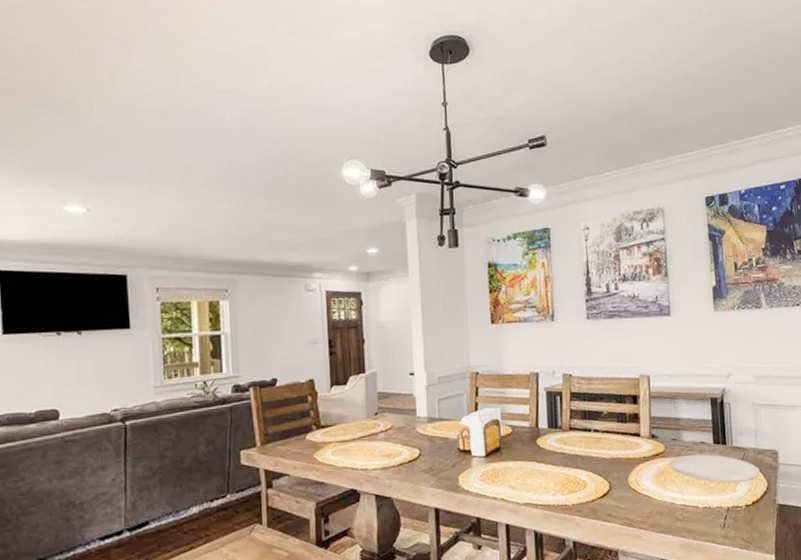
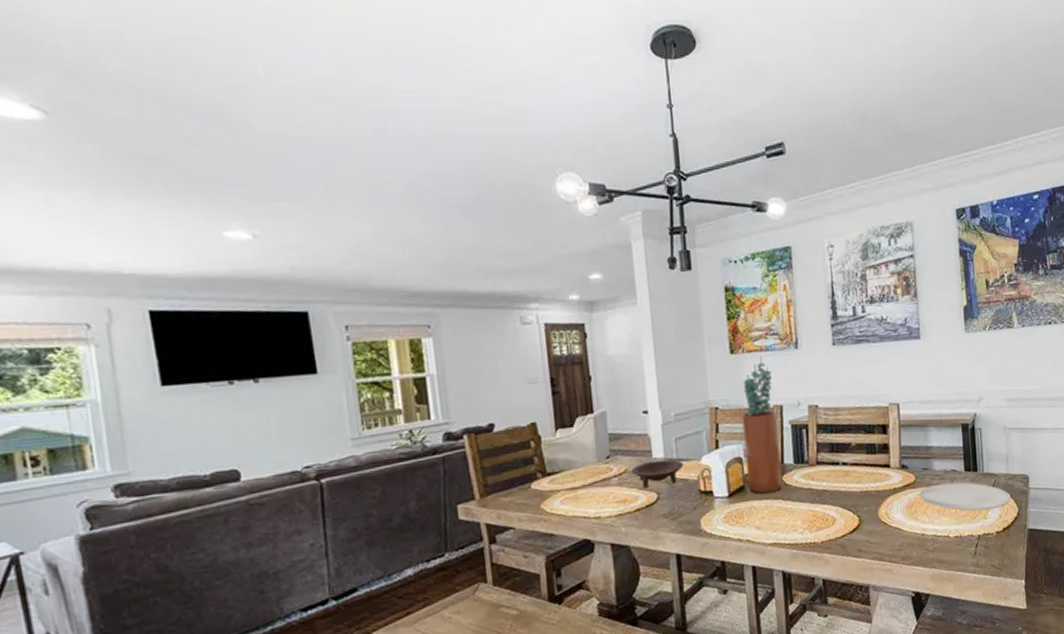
bowl: none [397,418,445,444] -> present [632,459,684,488]
vase: none [500,327,537,455] -> present [741,356,783,494]

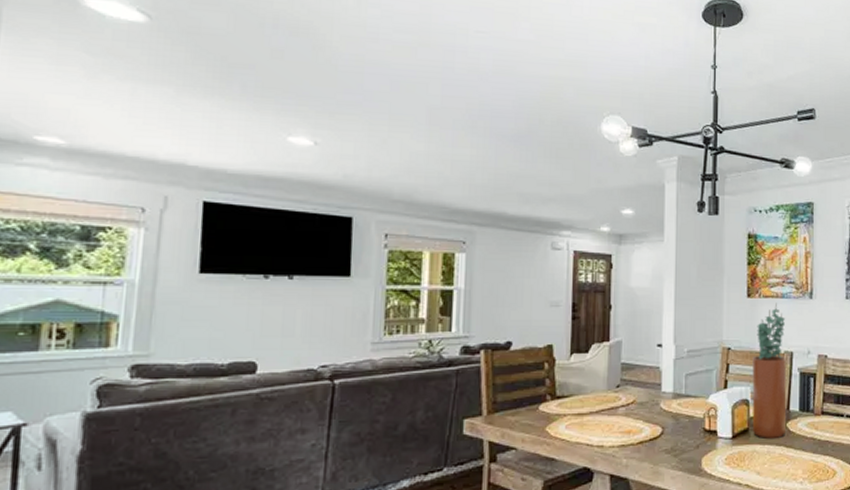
bowl: present [632,459,684,488] -> none [640,394,691,420]

